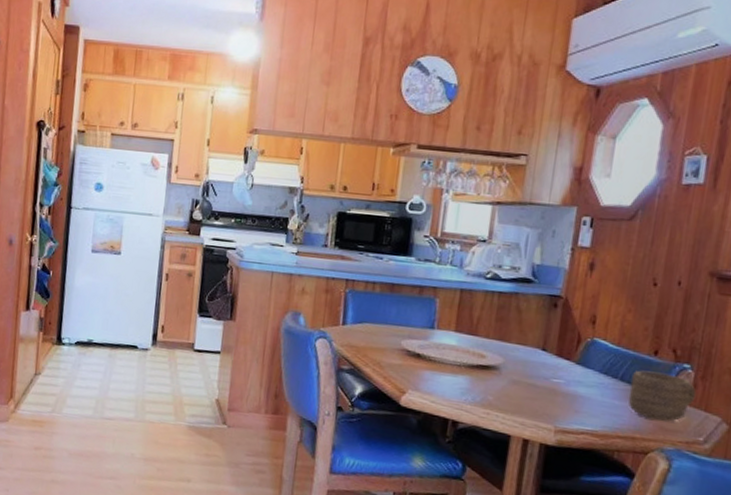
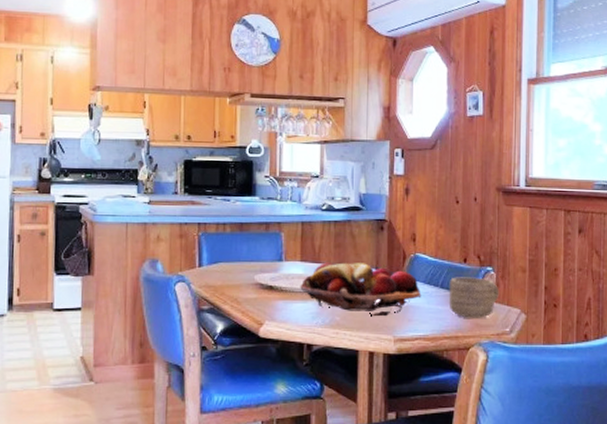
fruit basket: none [451,335,595,403] -> present [300,262,422,317]

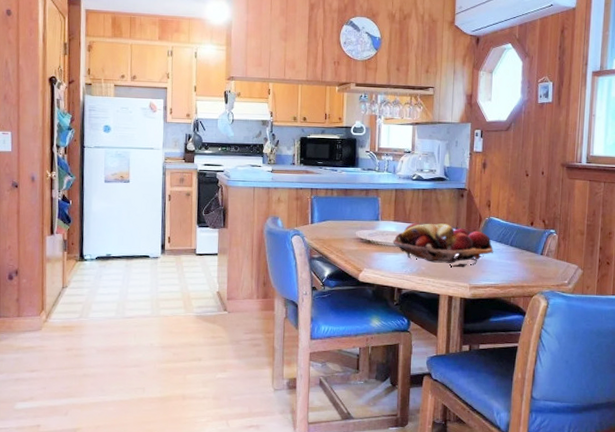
mug: present [448,277,499,318] -> none [516,237,560,272]

